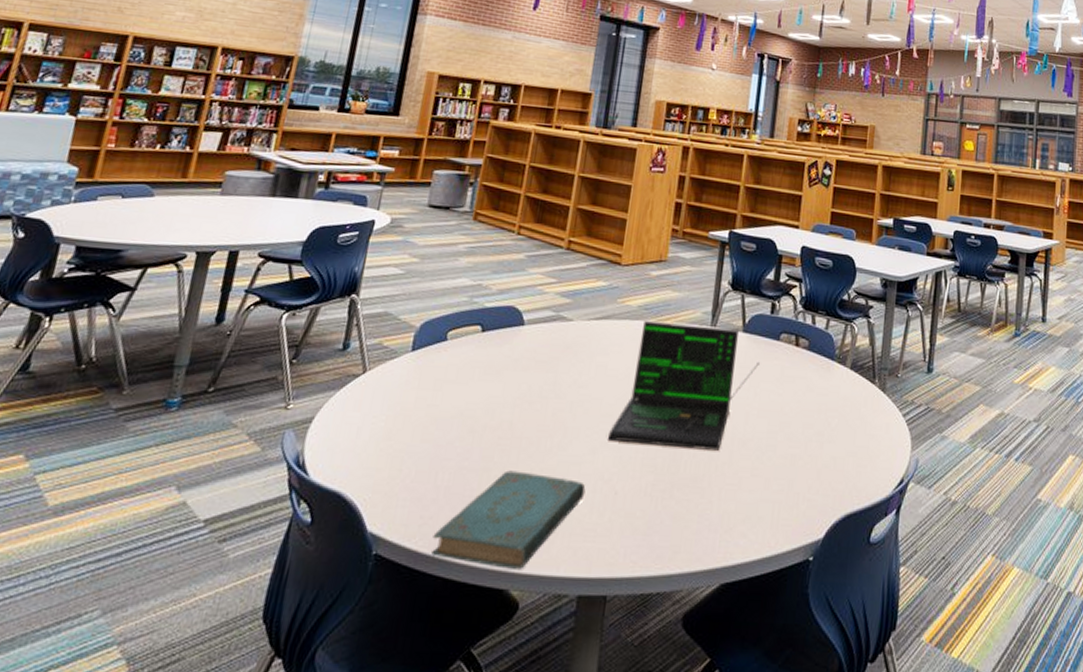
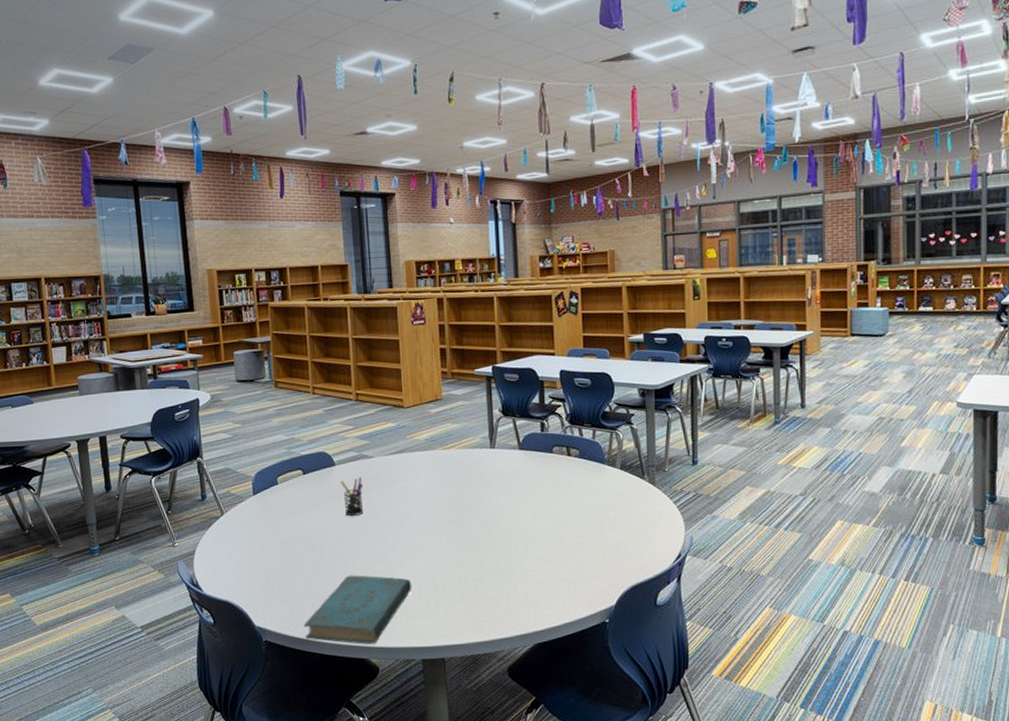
pen holder: none [523,343,553,392] -> present [340,477,364,516]
laptop: present [608,321,760,451] -> none [421,448,538,547]

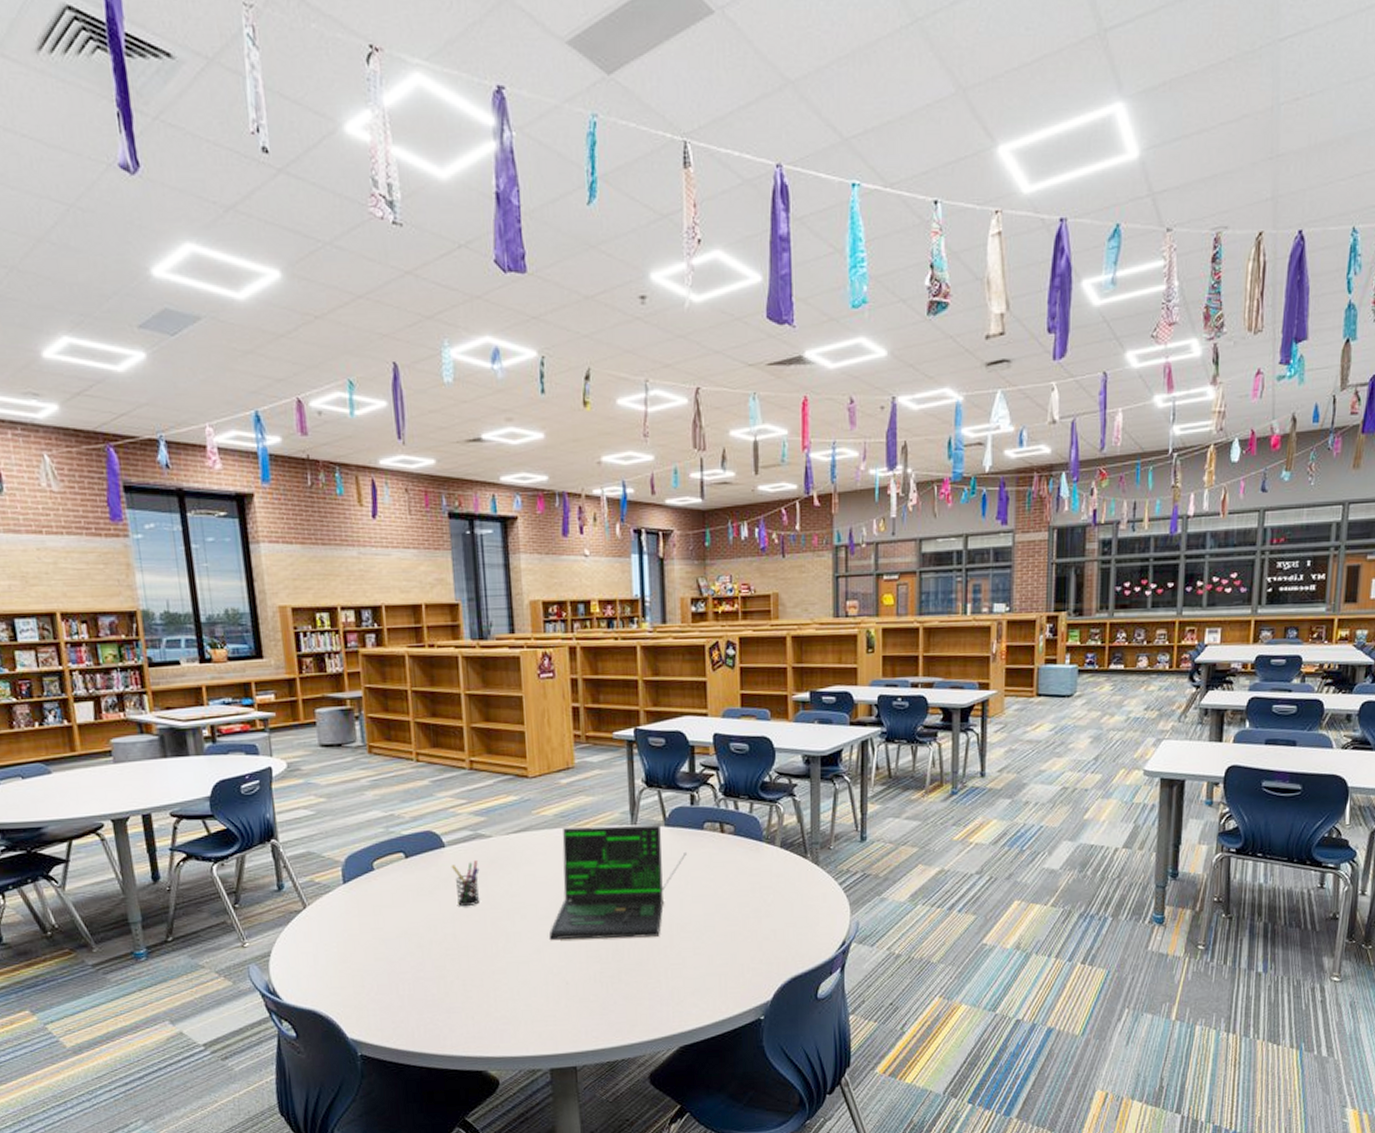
book: present [304,575,412,644] -> none [408,975,538,1055]
laptop: none [421,448,538,547] -> present [550,825,687,940]

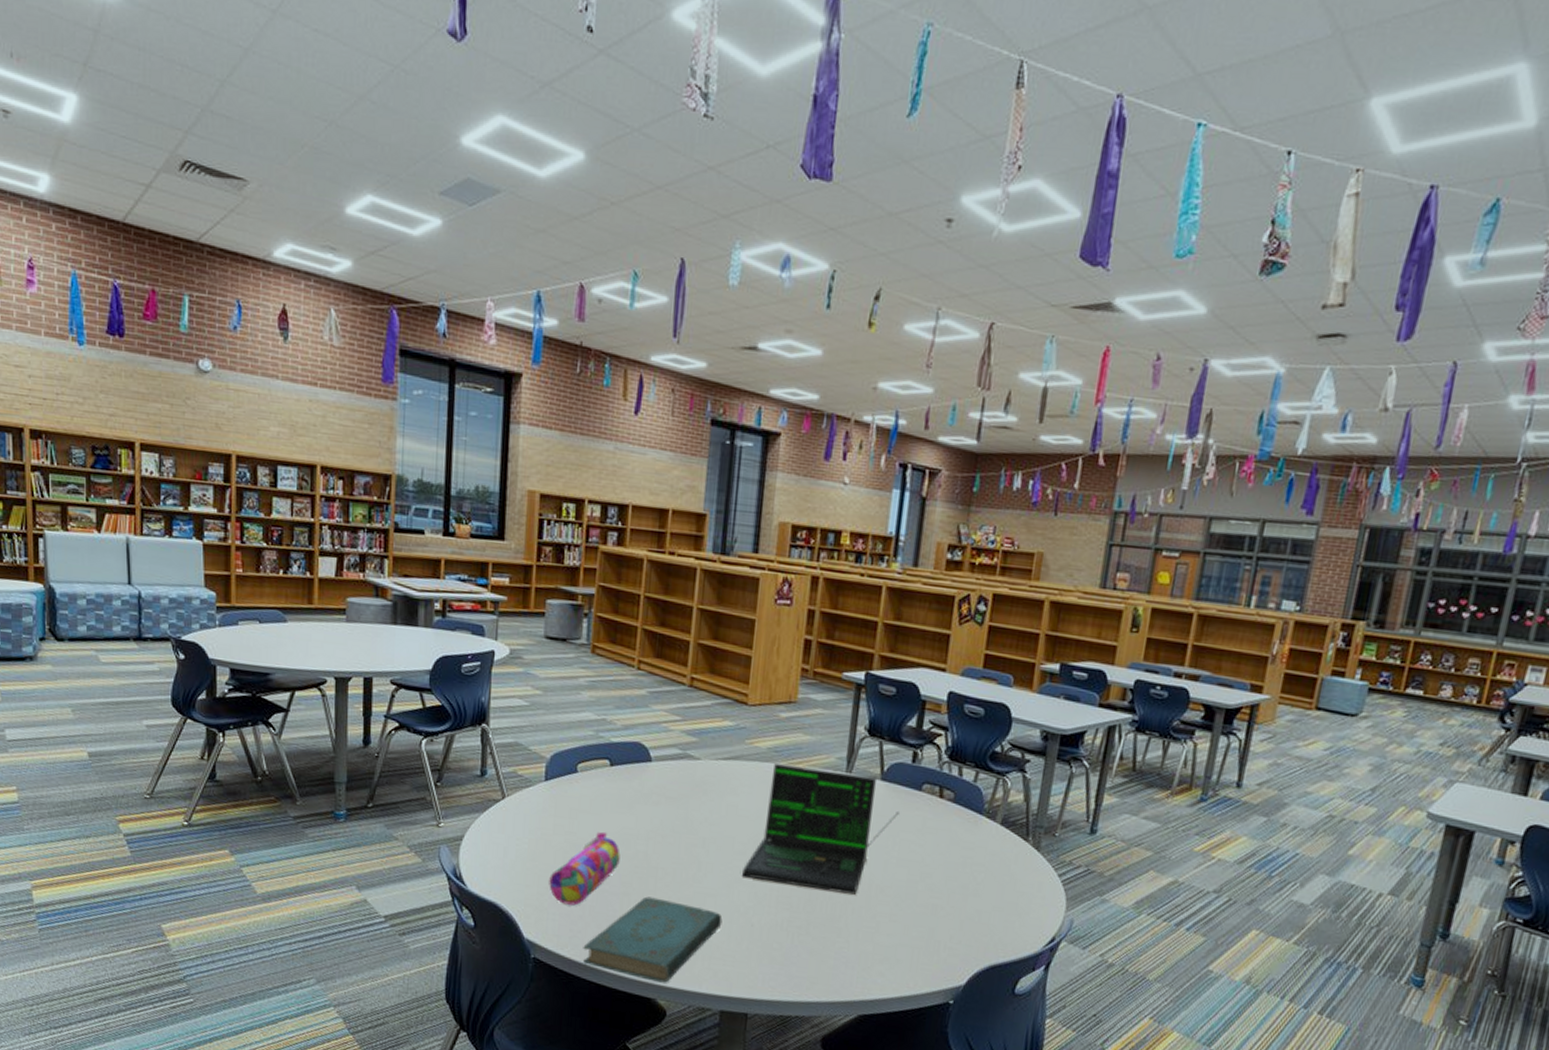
pencil case: none [363,922,430,998] -> present [549,831,620,906]
book: none [408,975,538,1055] -> present [583,896,723,983]
pen holder: present [451,860,480,906] -> none [654,781,683,827]

